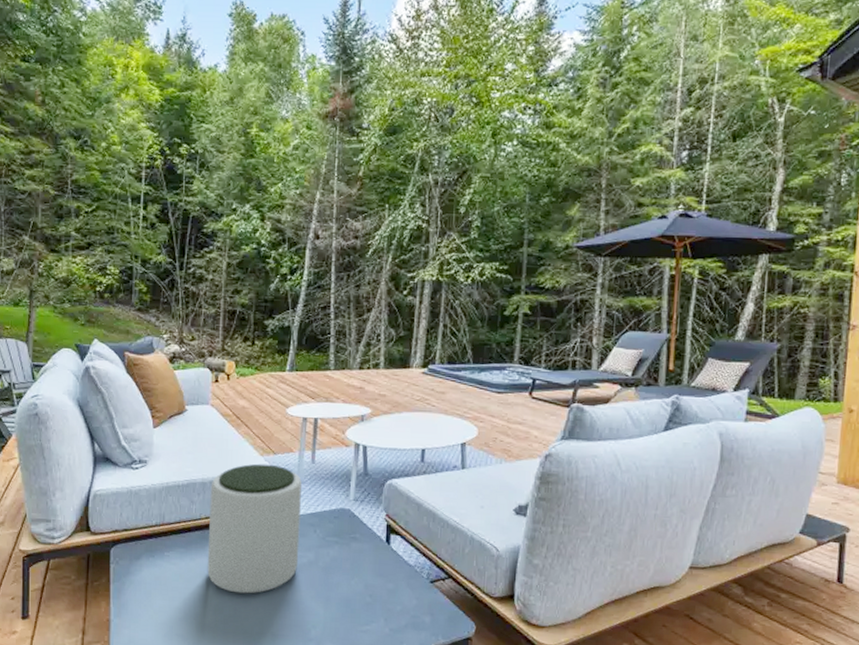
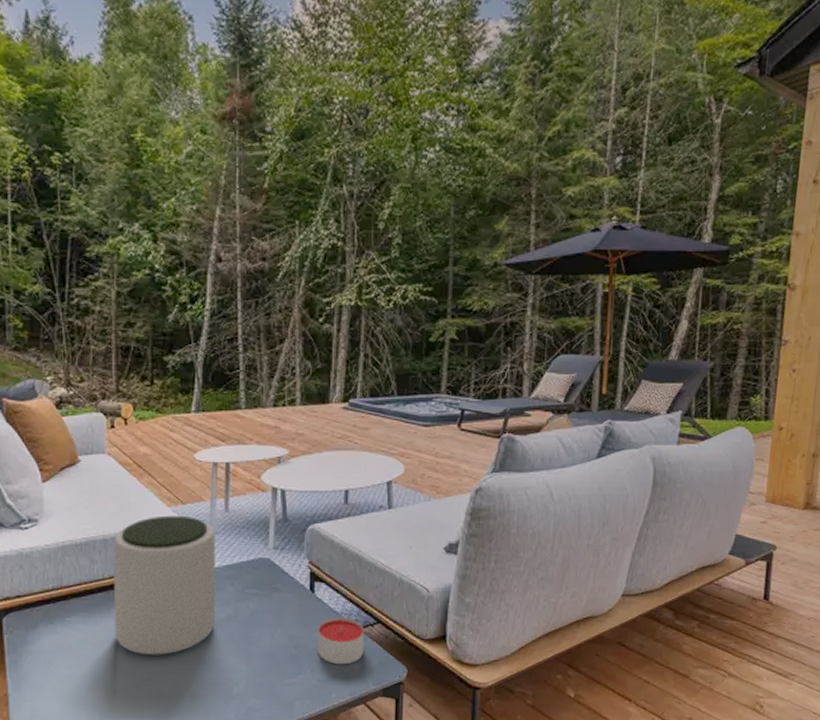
candle: none [391,569,436,617] -> present [318,617,365,665]

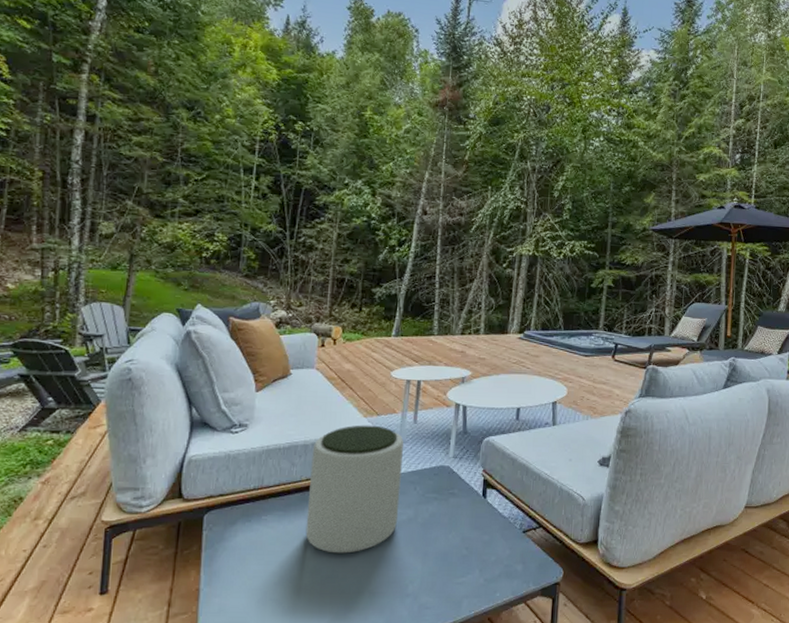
candle: present [318,617,365,665] -> none [486,521,528,566]

